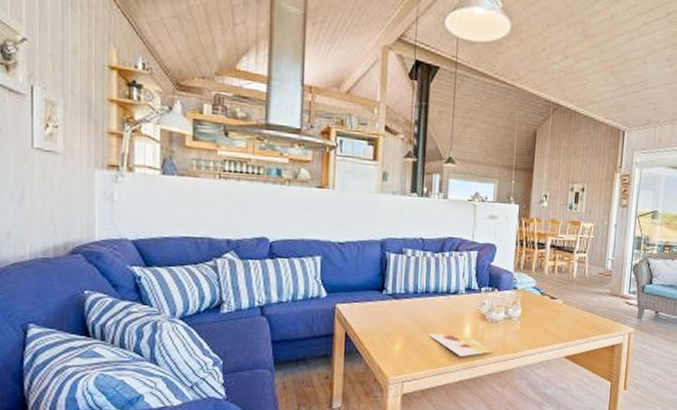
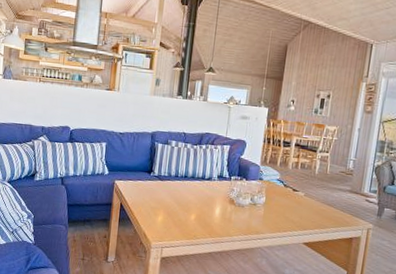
painting: present [428,333,494,356] -> none [185,210,239,233]

